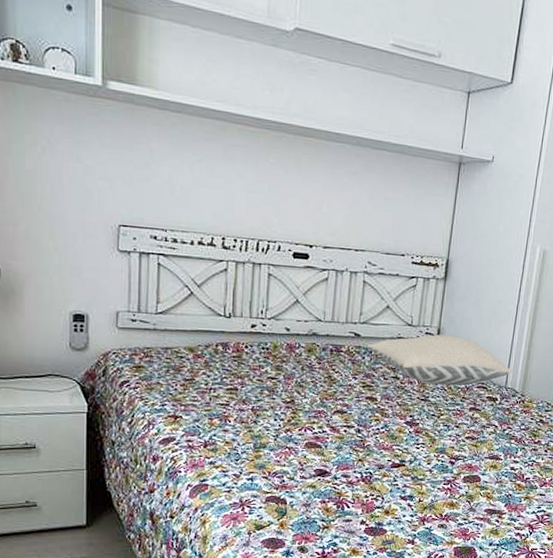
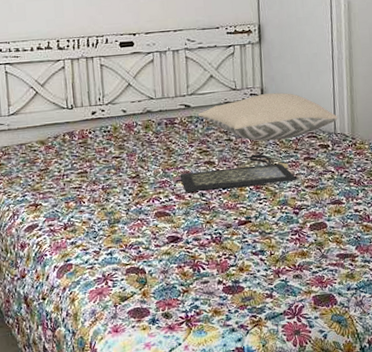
clutch bag: none [331,396,460,430] -> present [174,154,298,192]

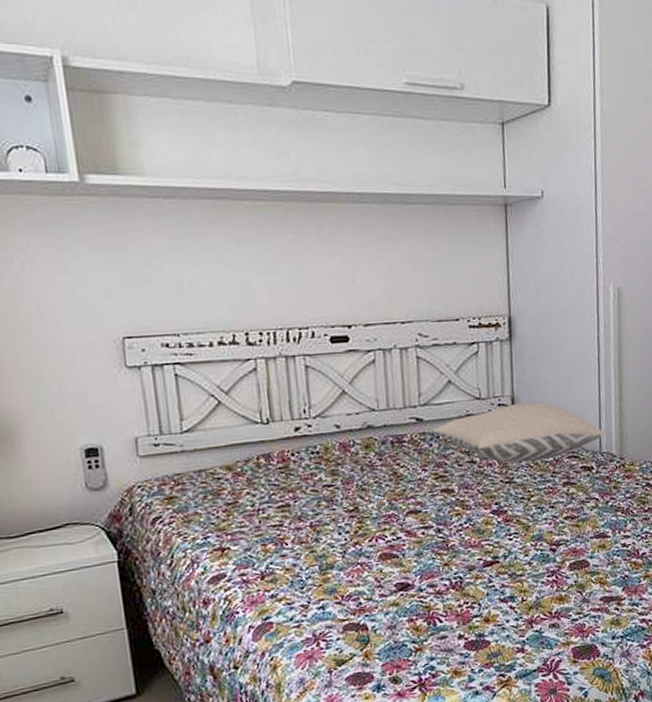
clutch bag: present [174,154,298,192] -> none [403,478,555,528]

